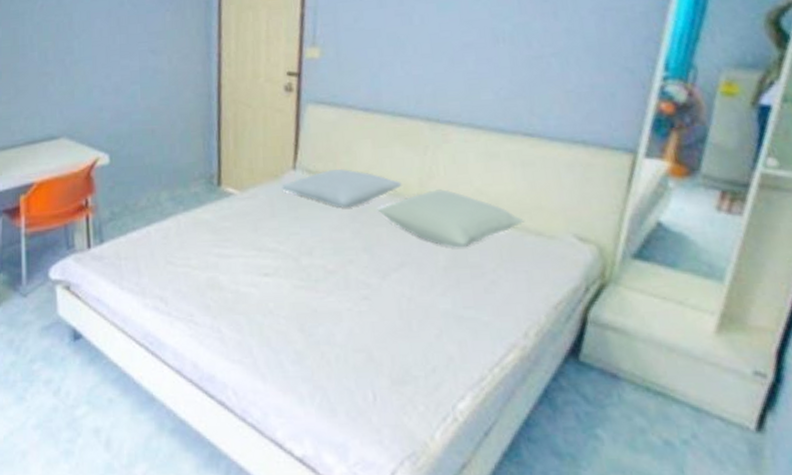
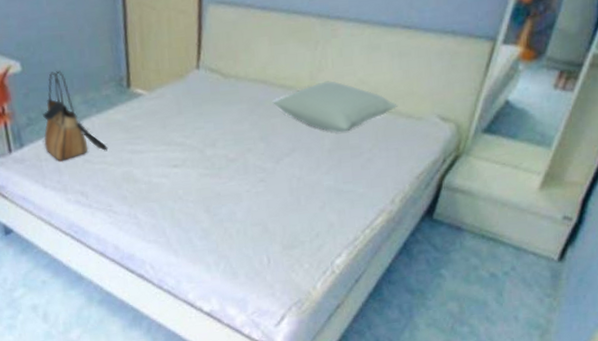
tote bag: none [125,165,192,260] -> present [43,71,107,161]
pillow: present [282,169,402,207] -> none [187,66,295,102]

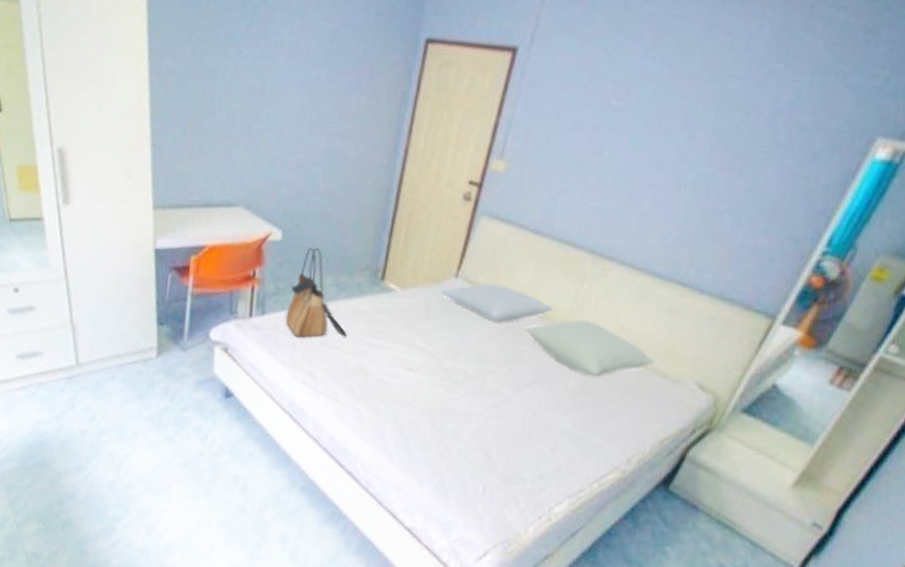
pillow: none [187,66,295,102] -> present [441,283,553,322]

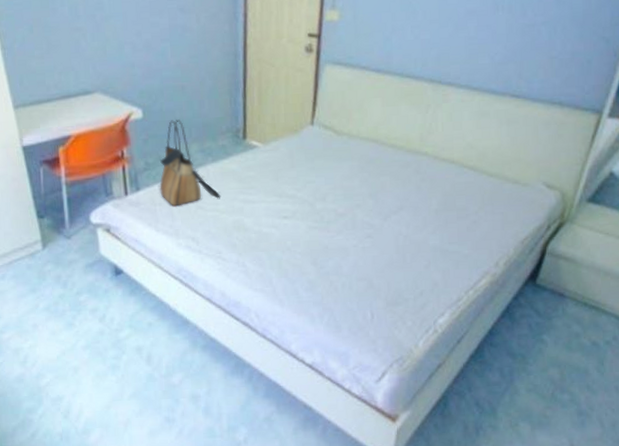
pillow: present [441,283,553,322] -> none [301,125,405,159]
pillow: present [525,320,655,377] -> none [383,143,504,194]

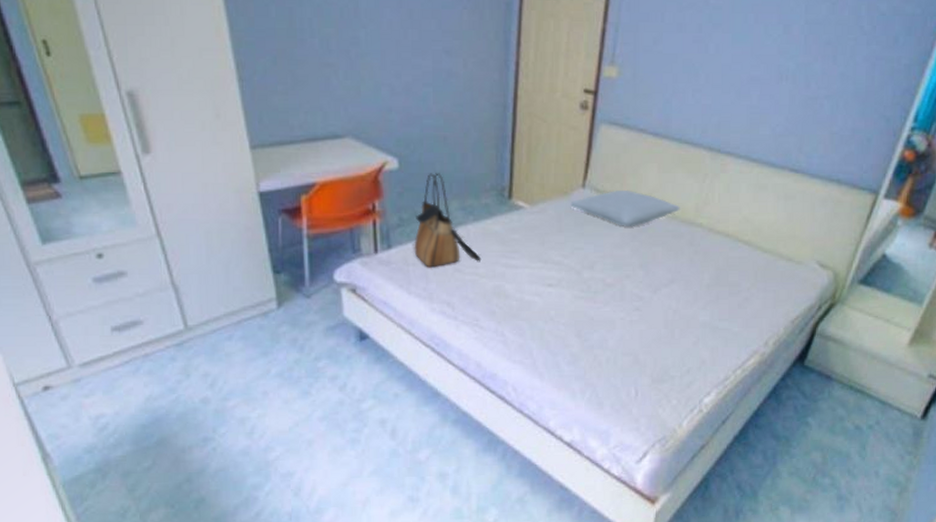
pillow: none [301,125,405,159] -> present [570,191,680,226]

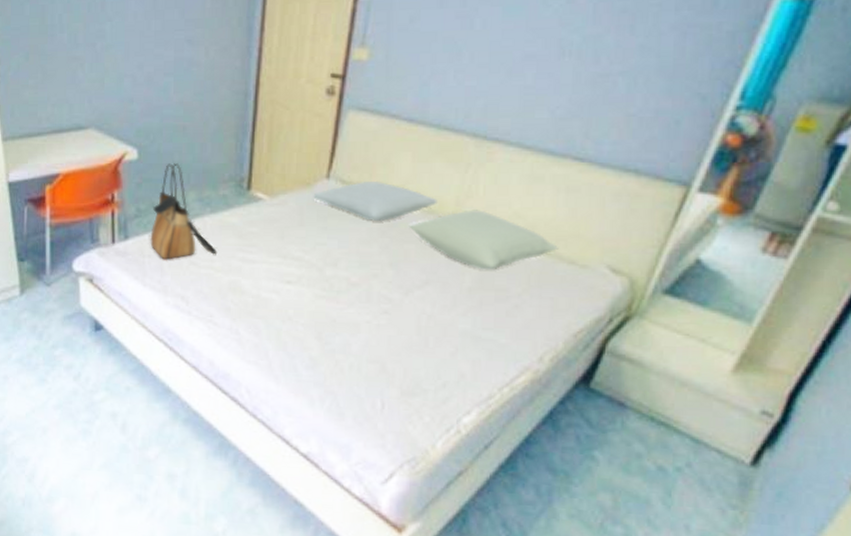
pillow: none [656,215,779,268] -> present [409,210,558,270]

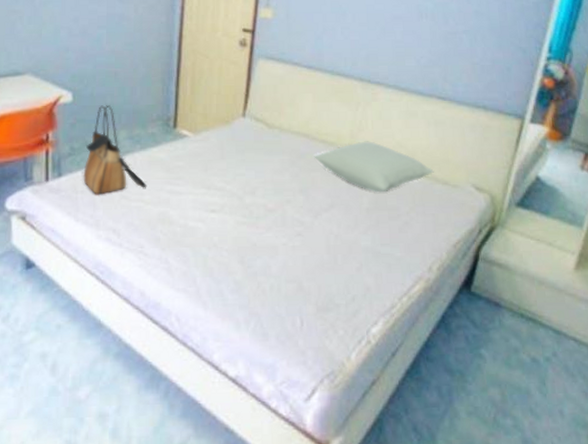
pillow: present [313,182,438,221] -> none [232,119,336,153]

